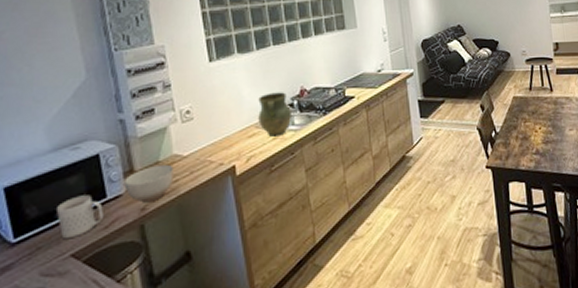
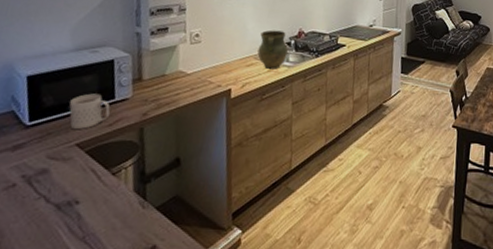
bowl: present [124,164,174,203] -> none [131,77,177,110]

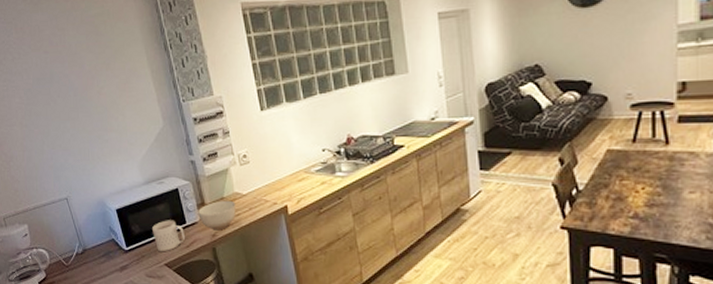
bowl: none [131,77,177,110] -> present [198,200,236,231]
ceramic jug: present [257,30,288,69] -> none [306,140,338,181]

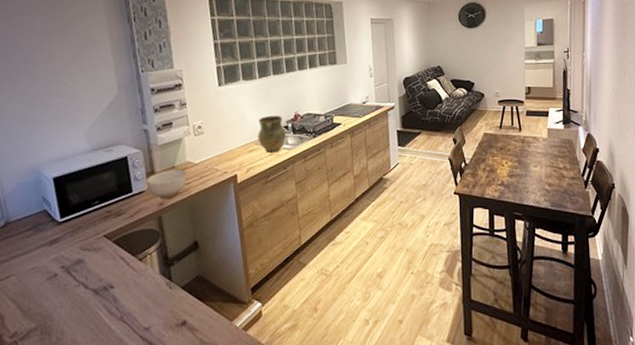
mug: present [151,220,186,252] -> none [92,189,131,223]
ceramic jug: none [306,140,338,181] -> present [258,115,286,153]

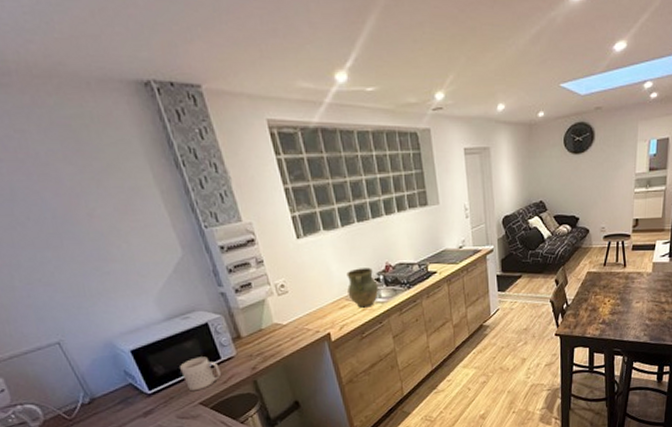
mug: none [92,189,131,223] -> present [179,356,222,391]
bowl: present [146,169,186,199] -> none [234,331,277,363]

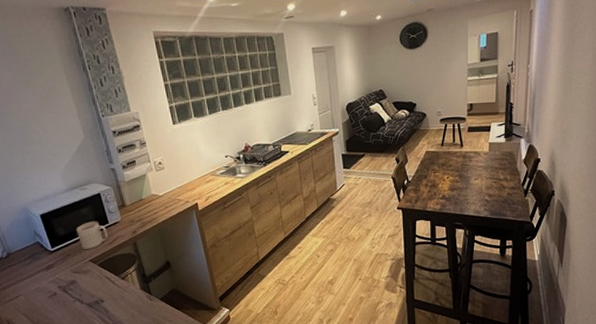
ceramic jug: present [346,267,378,308] -> none [212,148,239,182]

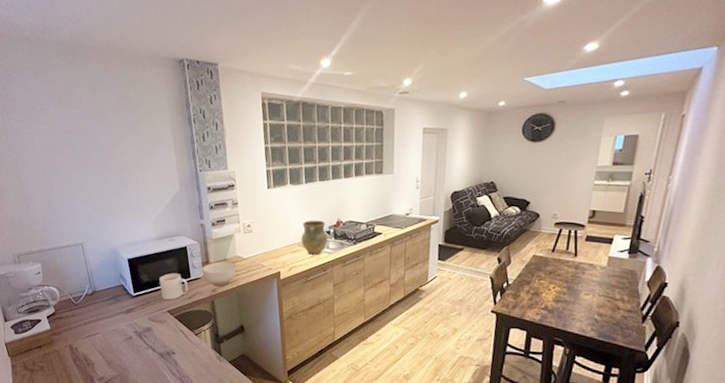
bowl: none [119,201,154,228] -> present [202,261,236,287]
ceramic jug: none [212,148,239,182] -> present [301,220,328,255]

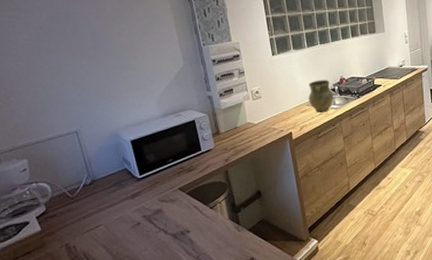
mug: present [158,273,189,301] -> none [166,148,200,178]
bowl: present [202,261,236,287] -> none [213,129,248,156]

